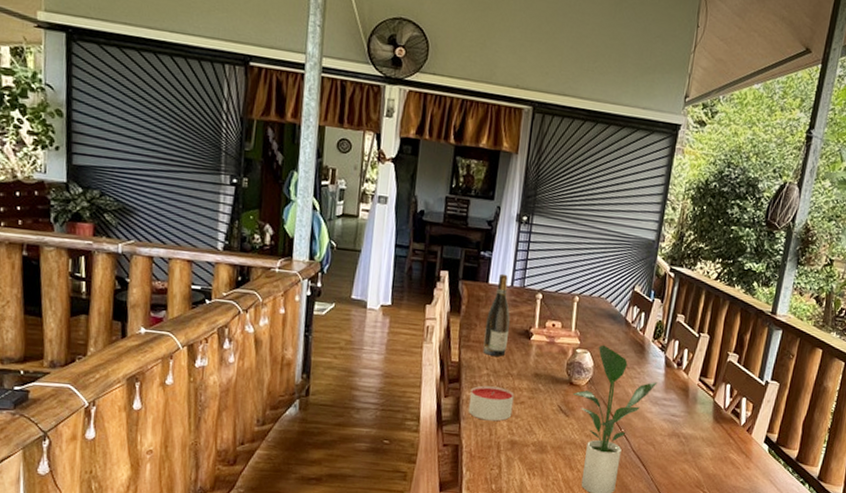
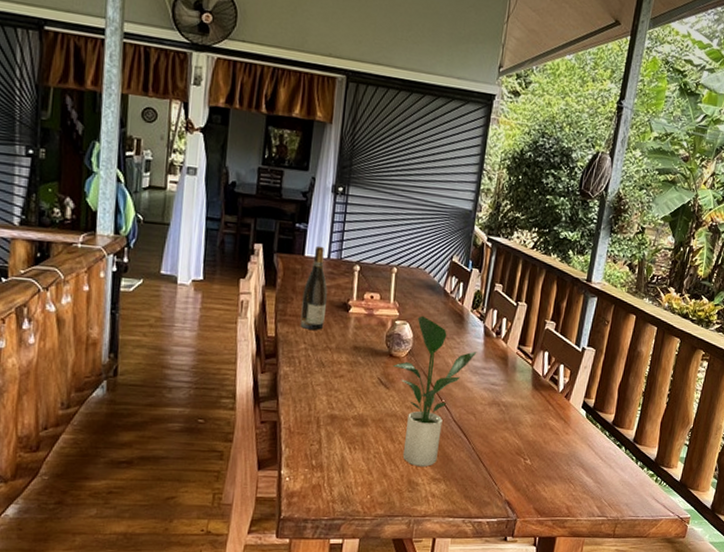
candle: present [468,385,515,421] -> none [286,360,333,396]

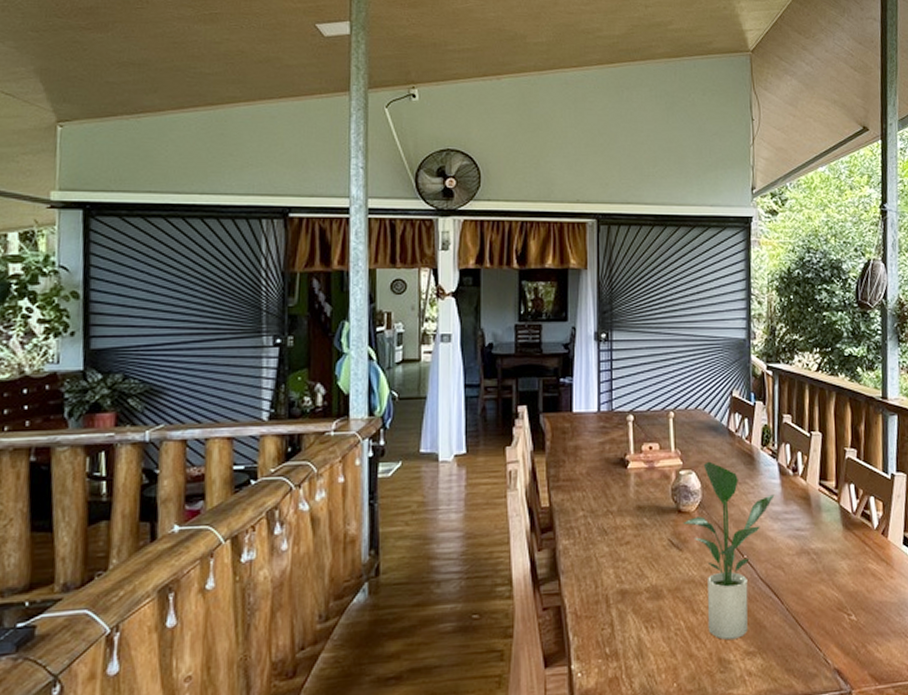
wine bottle: present [300,245,328,330] -> none [575,399,602,494]

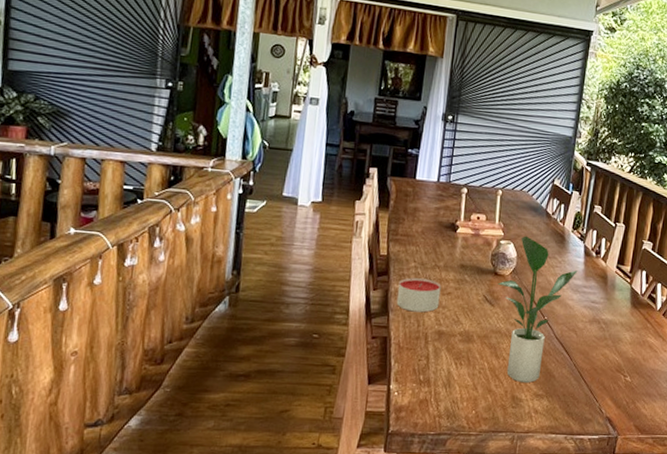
candle: none [566,528,618,571] -> present [396,277,441,313]

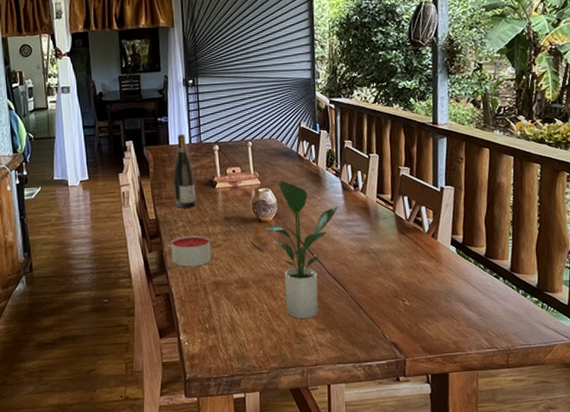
wine bottle: none [410,169,437,249] -> present [173,134,196,208]

